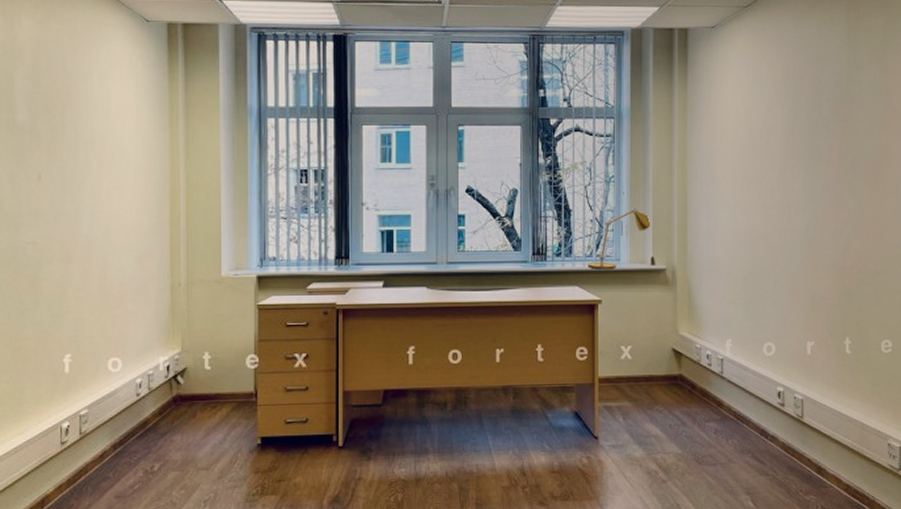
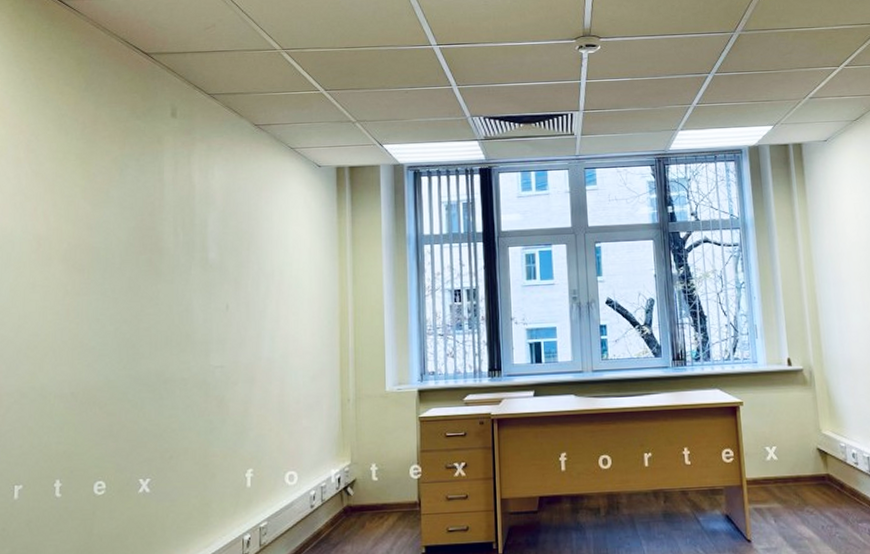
desk lamp: present [588,208,651,271] -> none [726,311,784,373]

